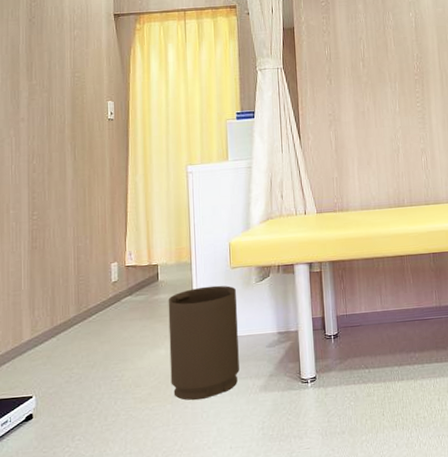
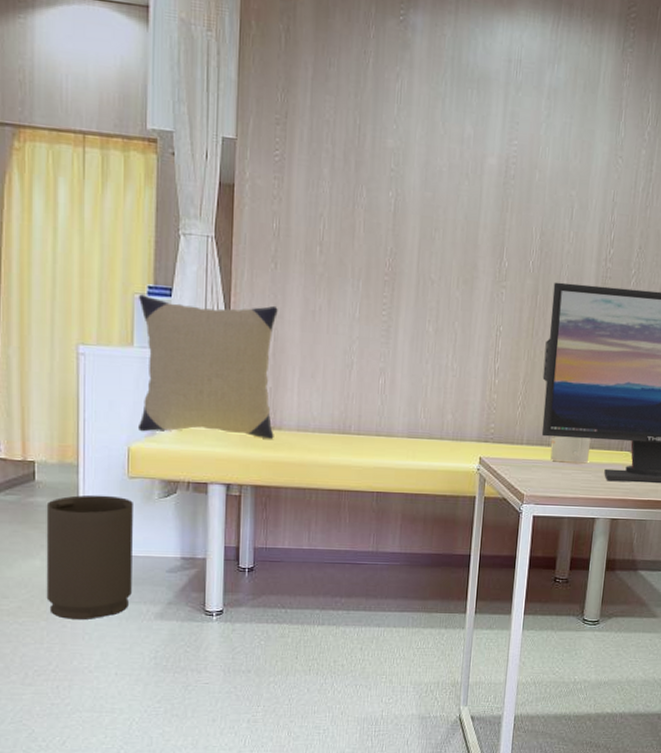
pillow: none [230,112,343,228] -> present [137,294,278,440]

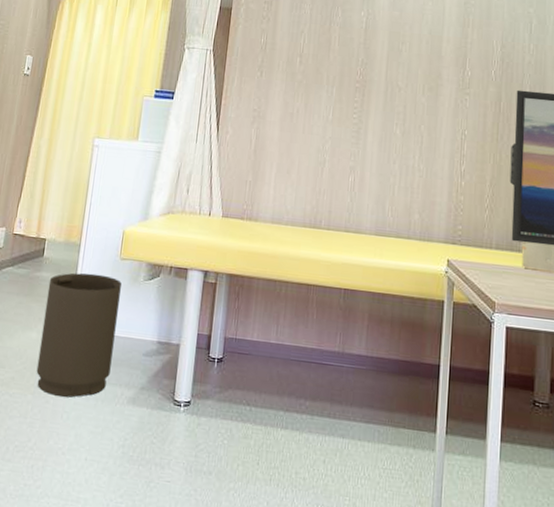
pillow: present [137,294,278,440] -> none [133,97,261,231]

